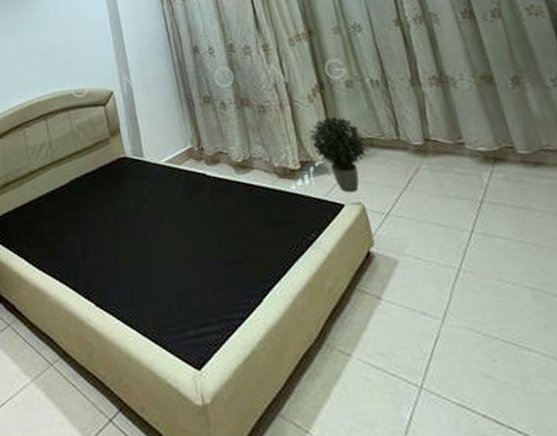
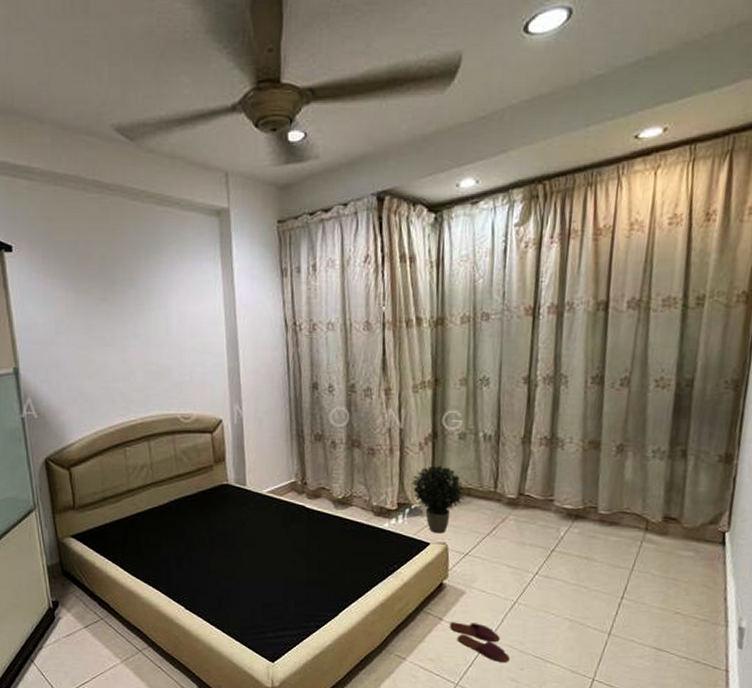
slippers: none [391,300,475,352] -> present [450,622,509,662]

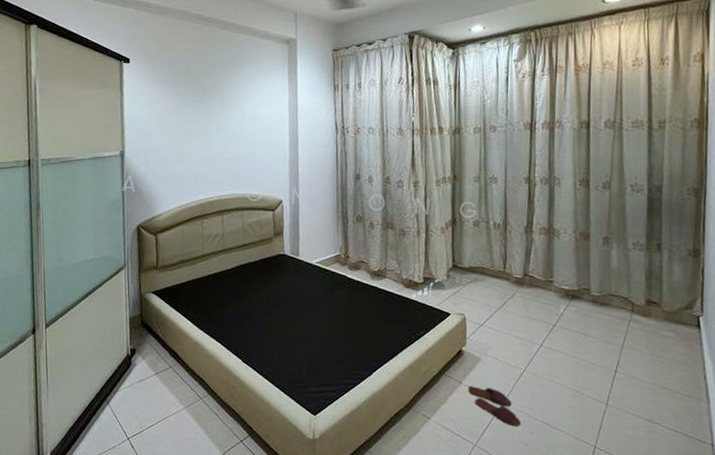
potted plant: present [412,465,465,534] -> none [435,247,479,306]

